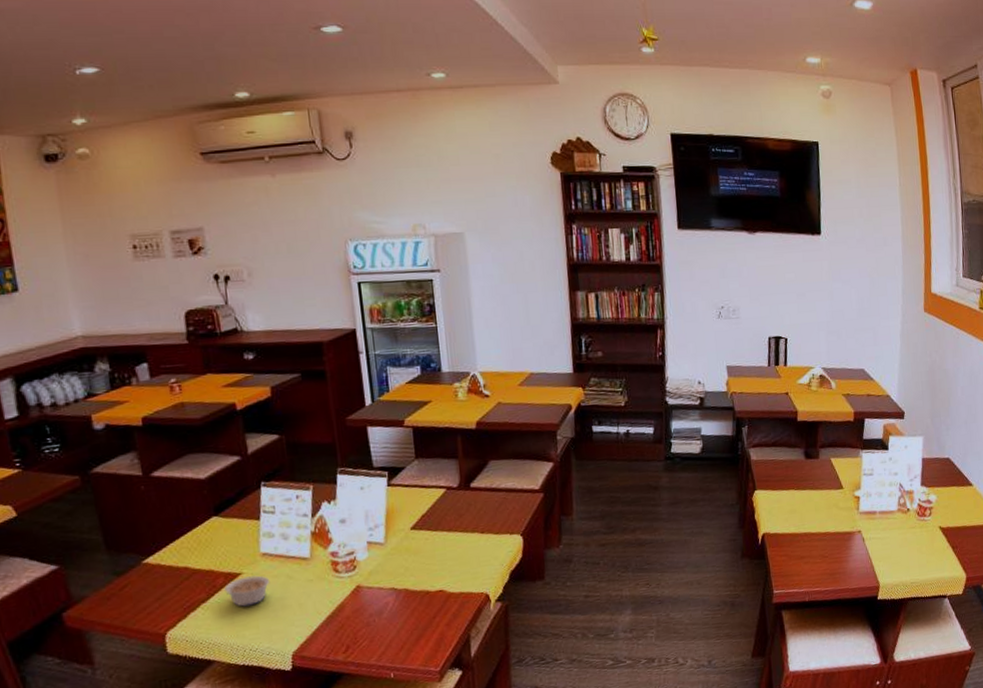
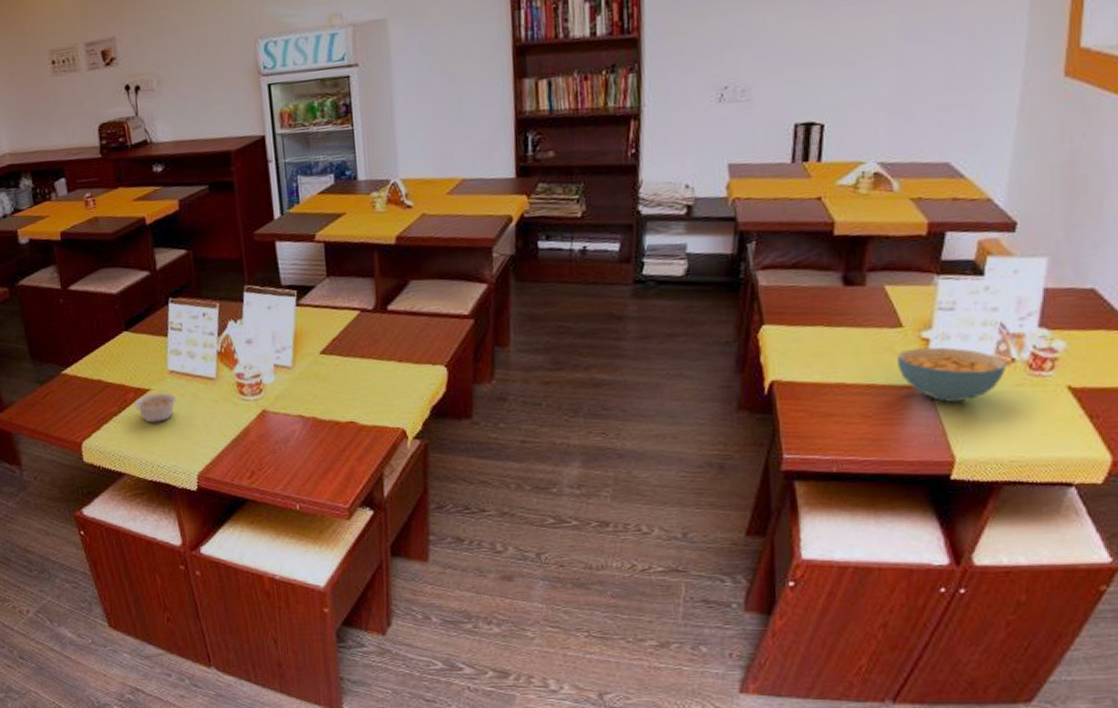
cereal bowl: none [841,502,905,543] -> present [898,347,1007,402]

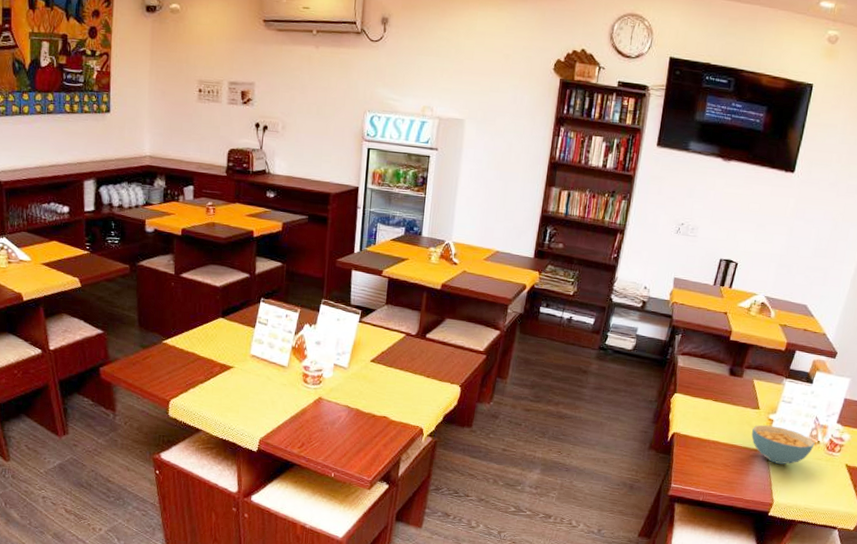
legume: present [134,392,177,423] -> none [219,370,254,394]

